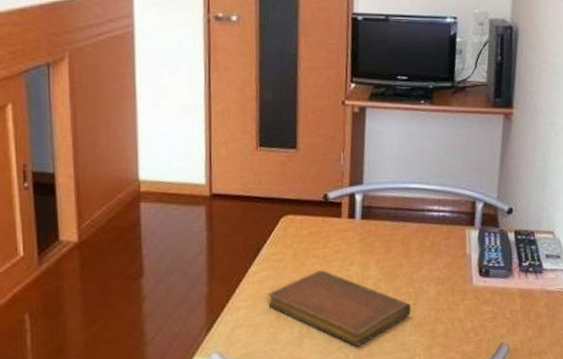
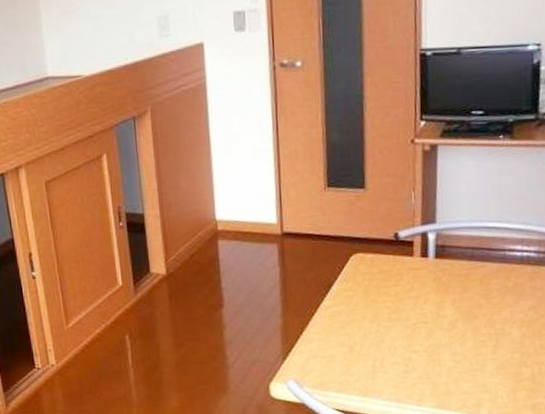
notebook: present [268,270,411,347] -> none [340,307,492,384]

